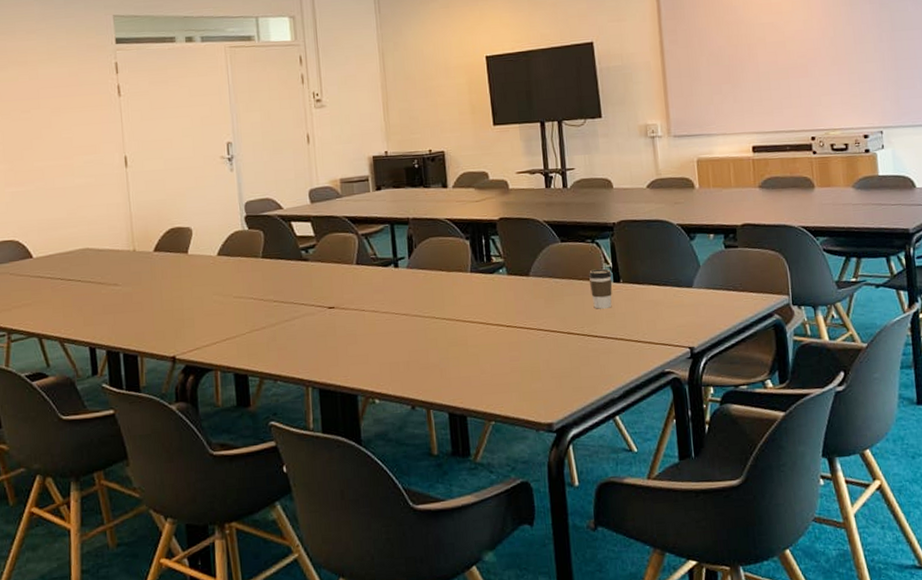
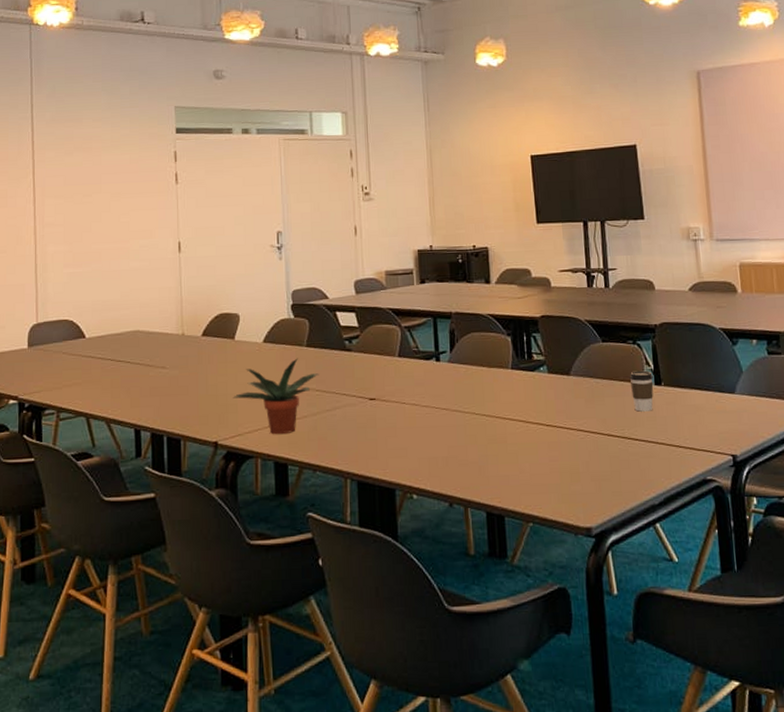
potted plant: none [189,269,276,347] -> present [233,358,319,435]

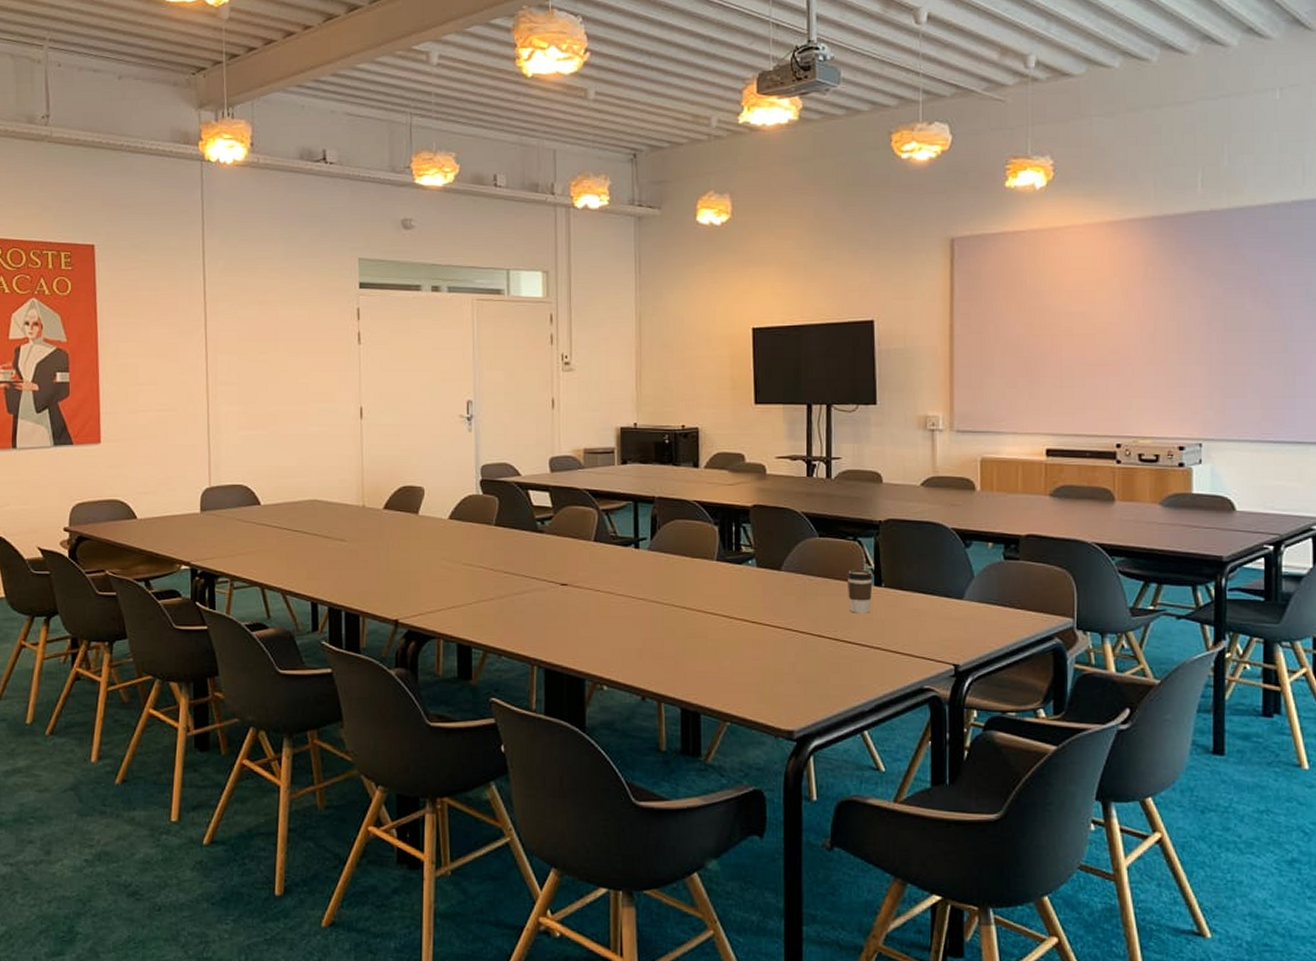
potted plant: present [233,358,319,435] -> none [415,537,508,616]

